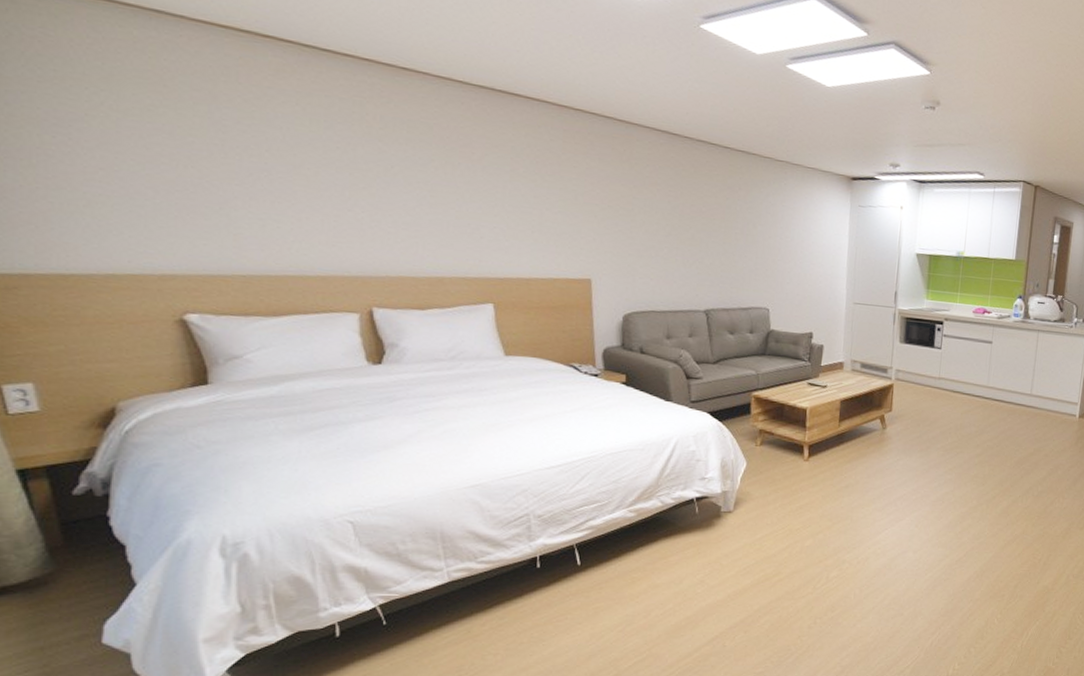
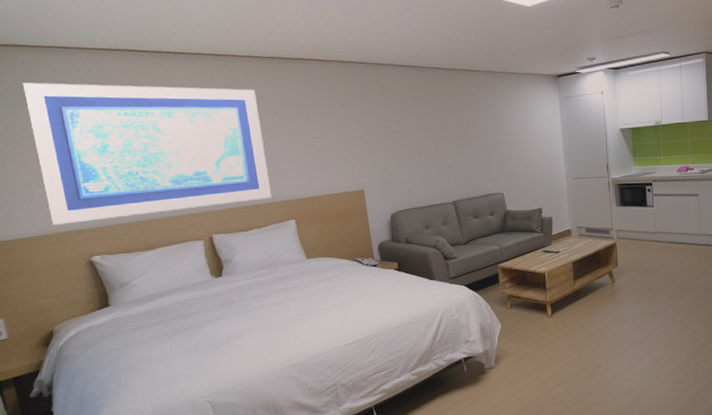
wall art: none [84,50,464,272] -> present [22,82,272,225]

